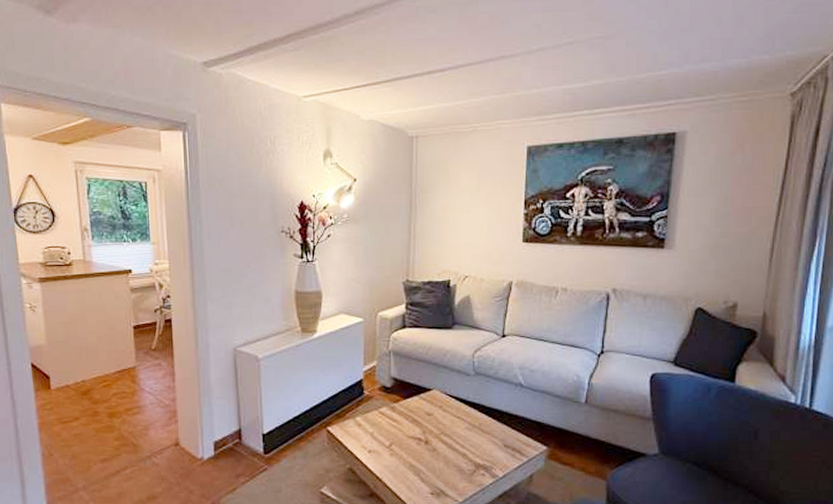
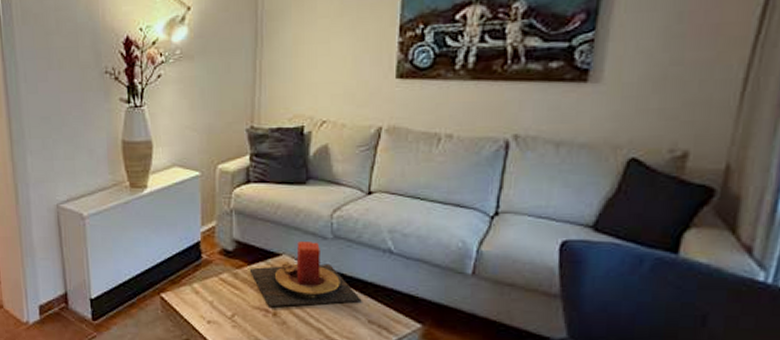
candle: none [405,377,499,436] -> present [249,240,362,307]

